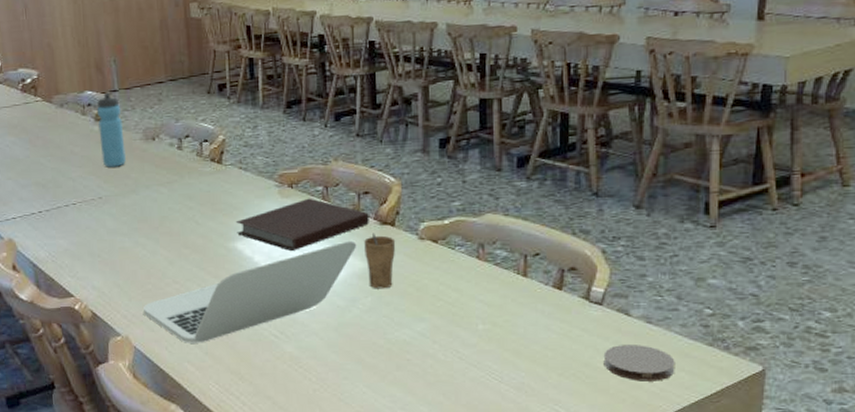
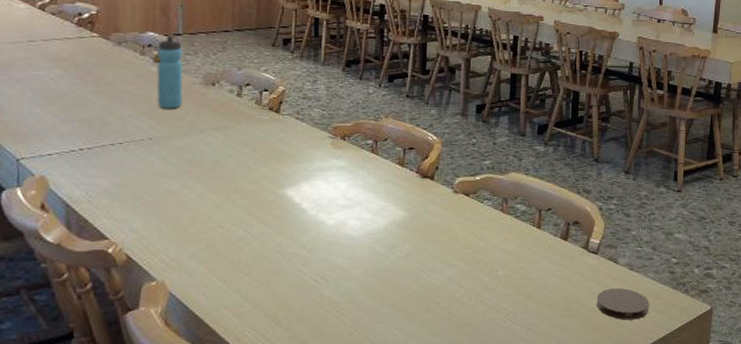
laptop: present [144,240,357,343] -> none [184,191,400,289]
notebook: present [236,198,369,251] -> none [288,150,412,199]
cup: present [364,233,396,289] -> none [405,185,434,237]

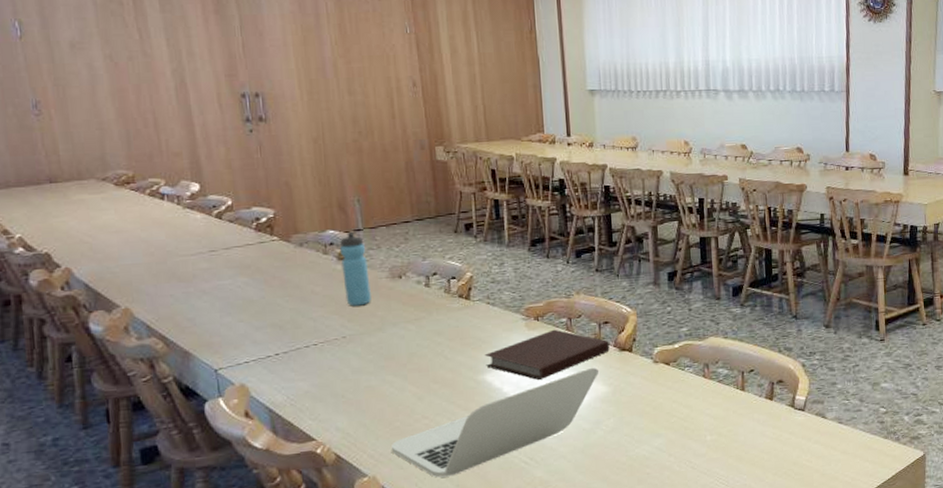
laptop: none [184,191,400,289] -> present [392,367,599,478]
notebook: none [288,150,412,199] -> present [485,329,610,380]
coaster: present [596,288,650,320] -> none [807,442,862,474]

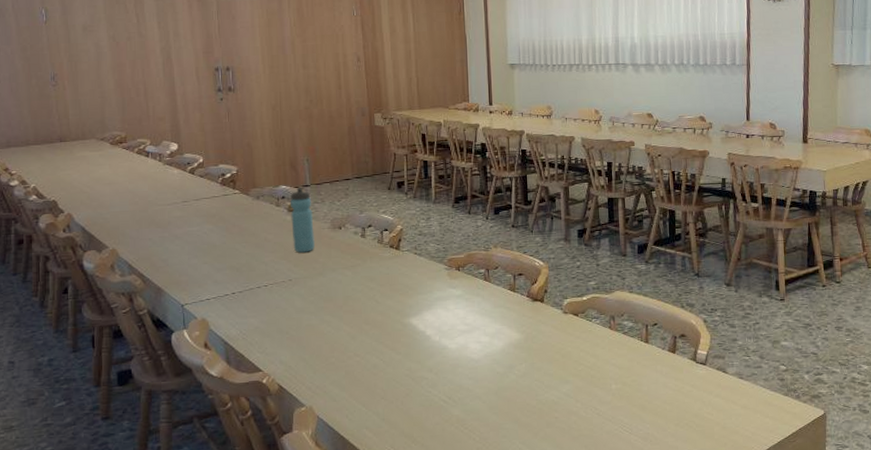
laptop: present [392,367,599,478] -> none [327,315,513,411]
notebook: present [485,329,610,380] -> none [411,279,523,325]

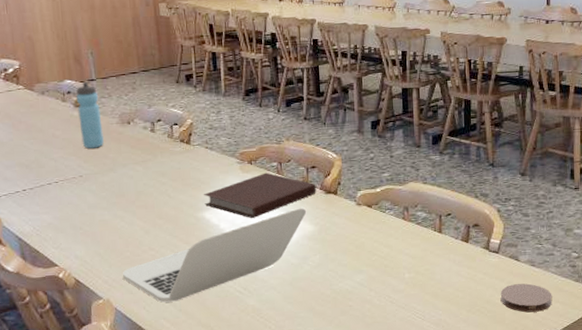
laptop: none [327,315,513,411] -> present [123,208,307,303]
notebook: none [411,279,523,325] -> present [204,172,316,218]
coaster: none [708,397,762,428] -> present [500,283,553,313]

